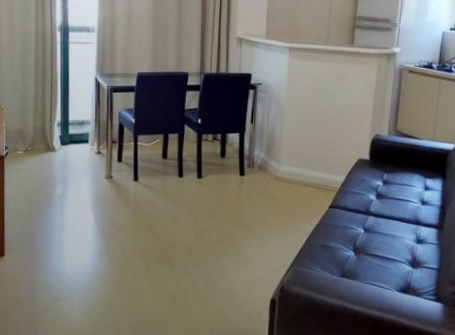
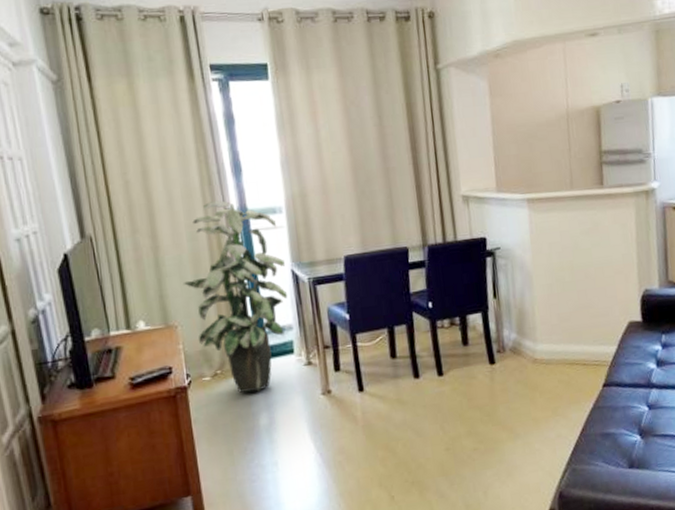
indoor plant: none [12,16,91,168] -> present [183,200,288,393]

